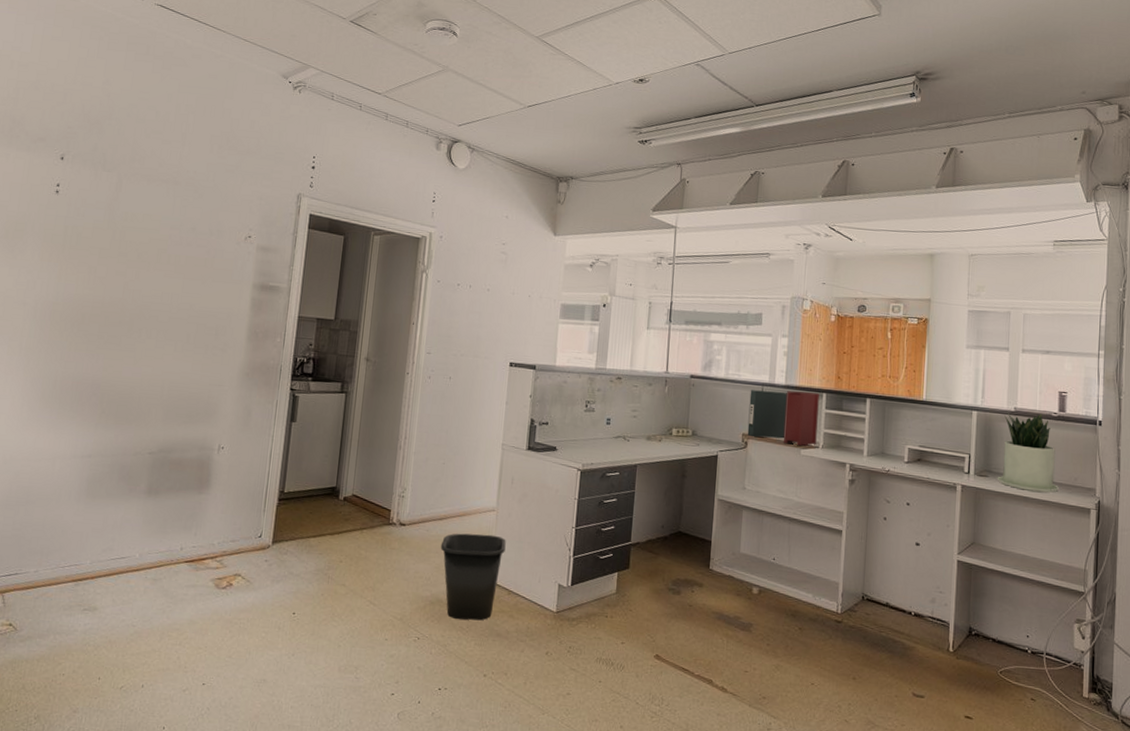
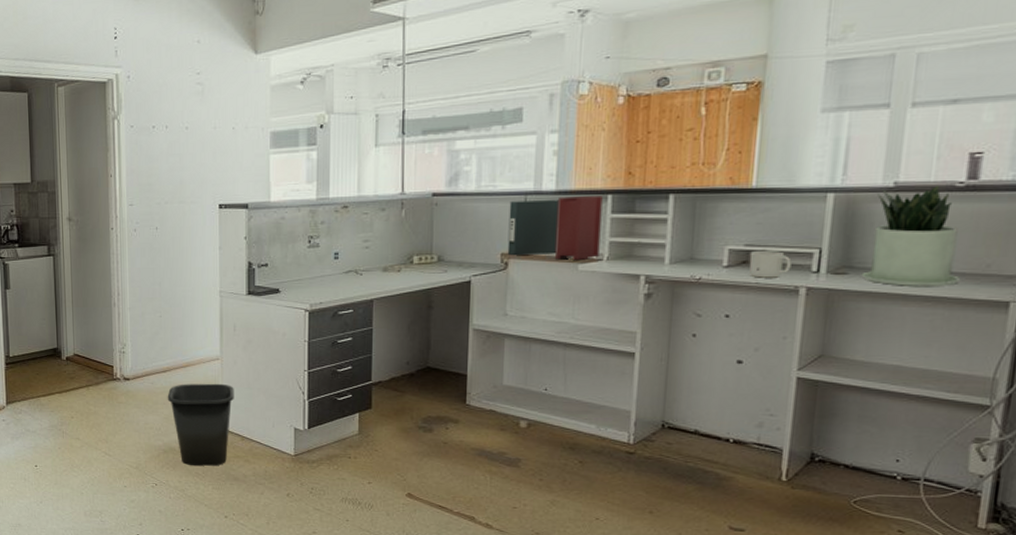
mug: none [922,452,951,475] -> present [748,251,792,278]

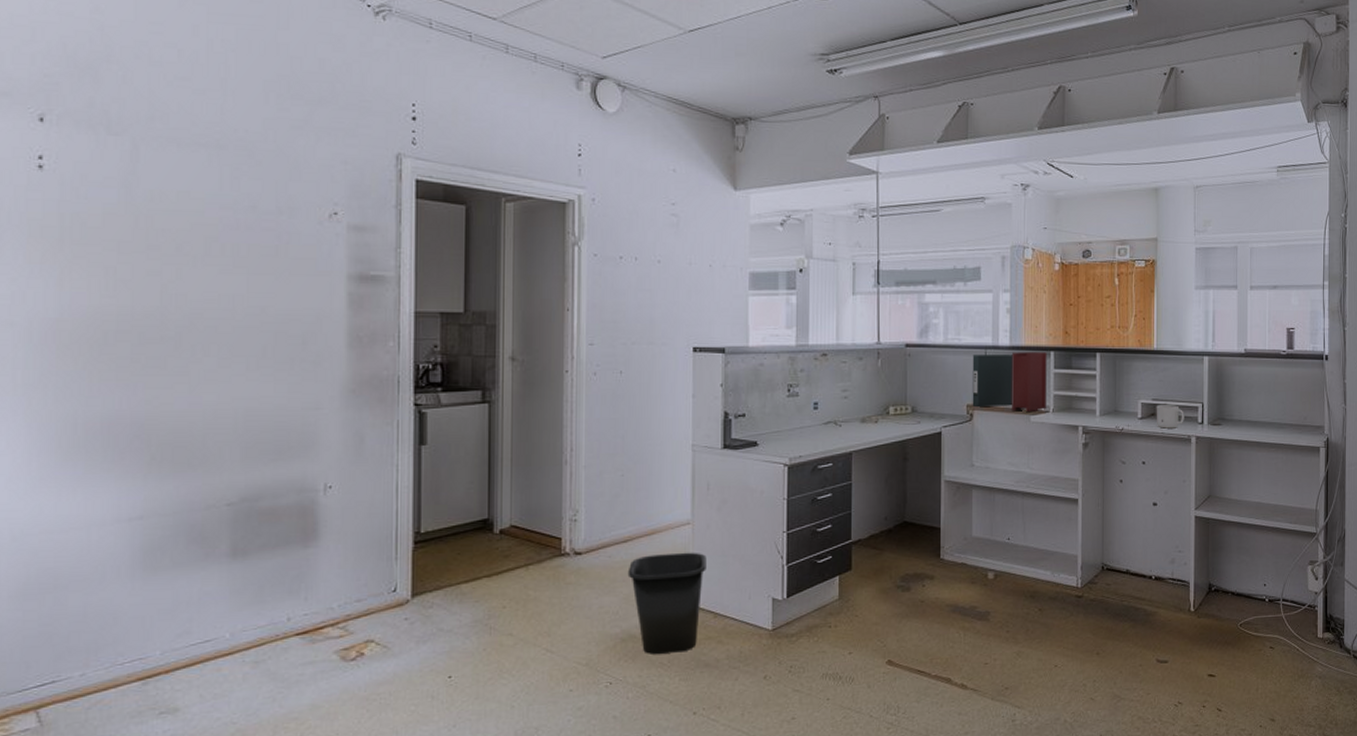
planter: present [861,186,961,286] -> none [1230,353,1290,435]

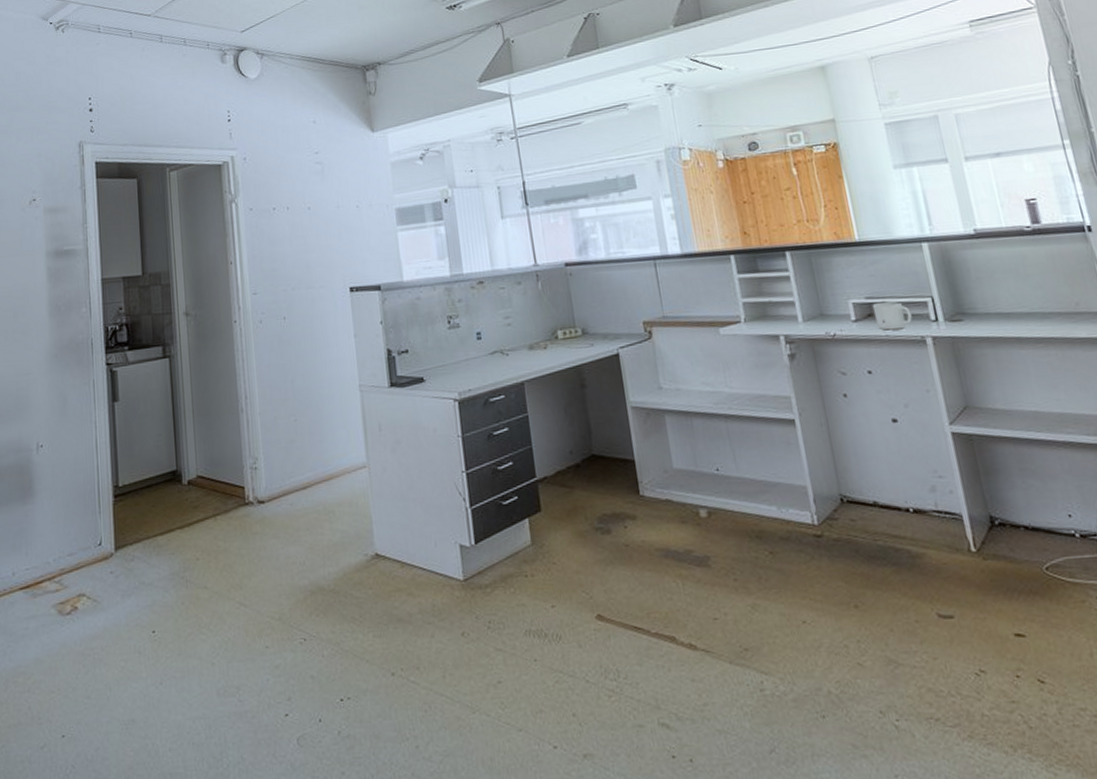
waste bin: present [627,552,706,654] -> none [310,496,388,608]
binder: present [972,355,1012,408] -> none [640,263,695,324]
binder: present [1011,352,1047,413] -> none [684,257,736,325]

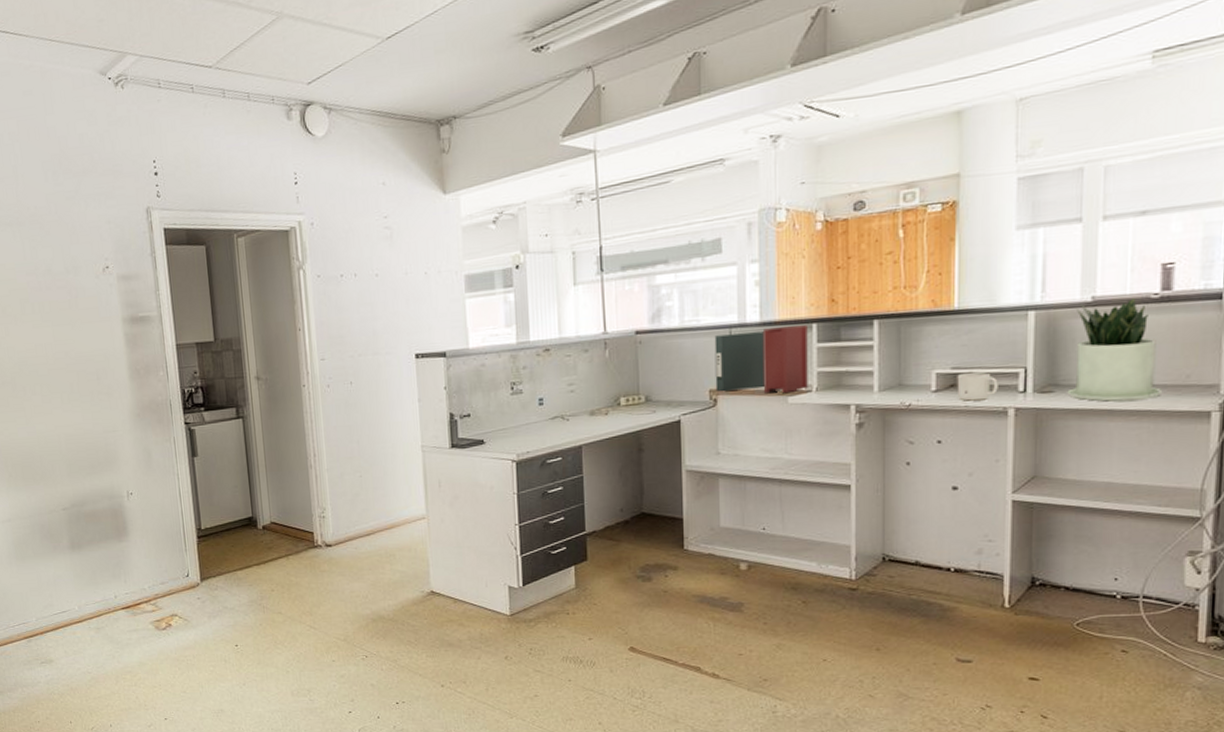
binder: none [640,263,695,324] -> present [714,332,764,392]
binder: none [684,257,736,325] -> present [762,325,808,394]
planter: none [964,231,1060,330] -> present [1067,298,1163,402]

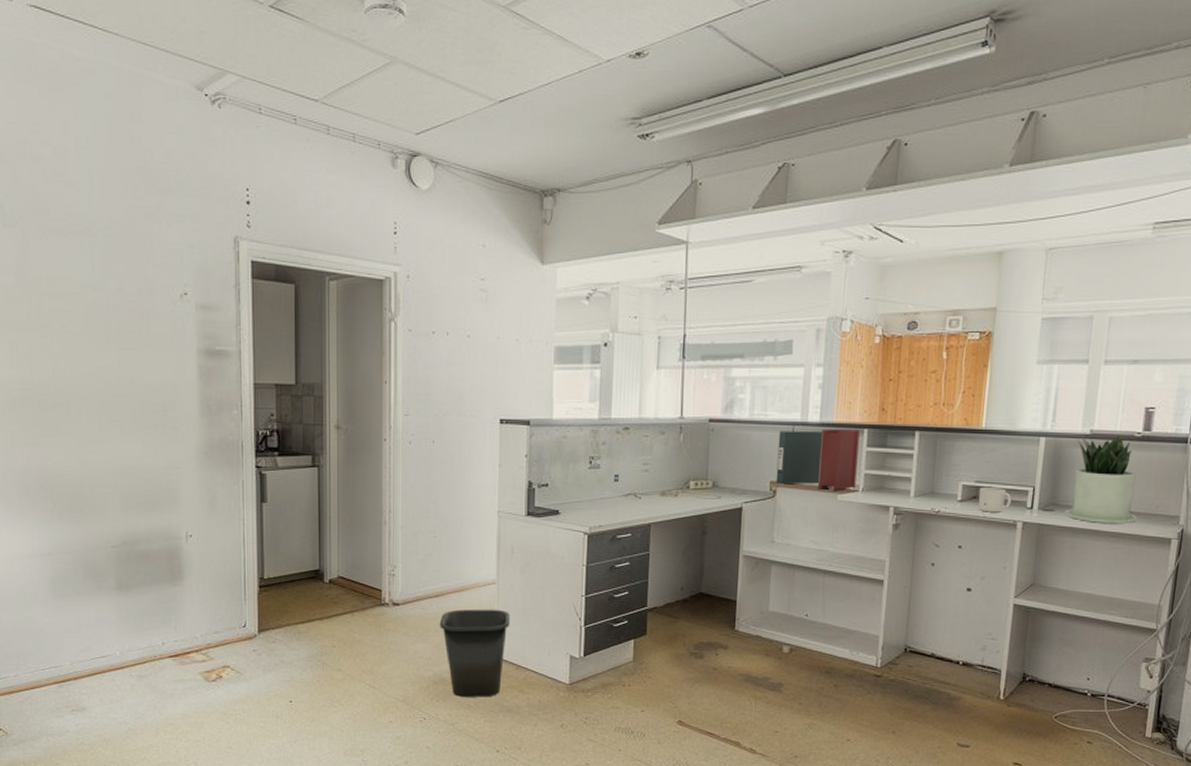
waste bin: none [372,544,444,633] -> present [439,609,510,697]

